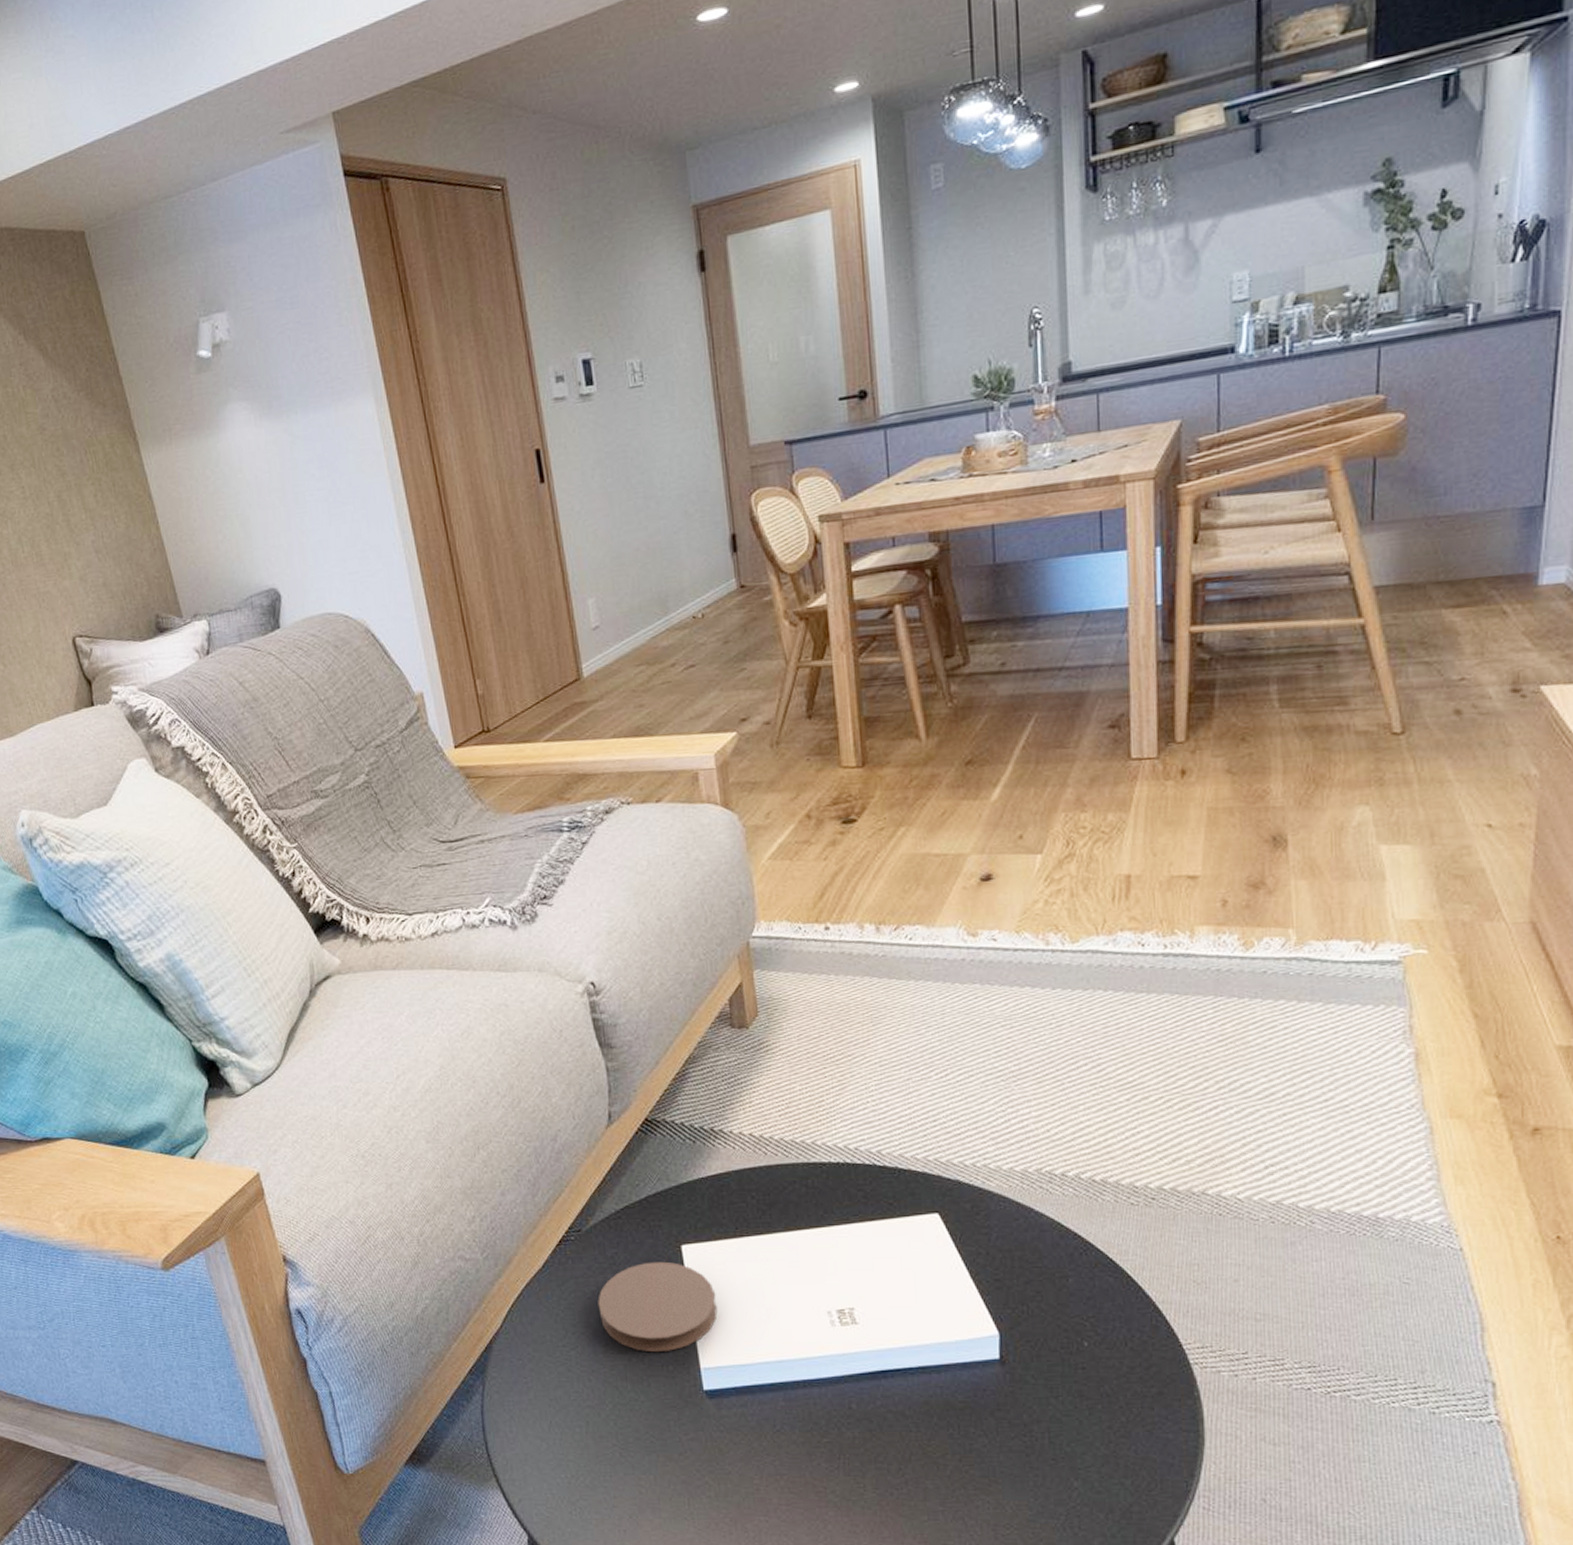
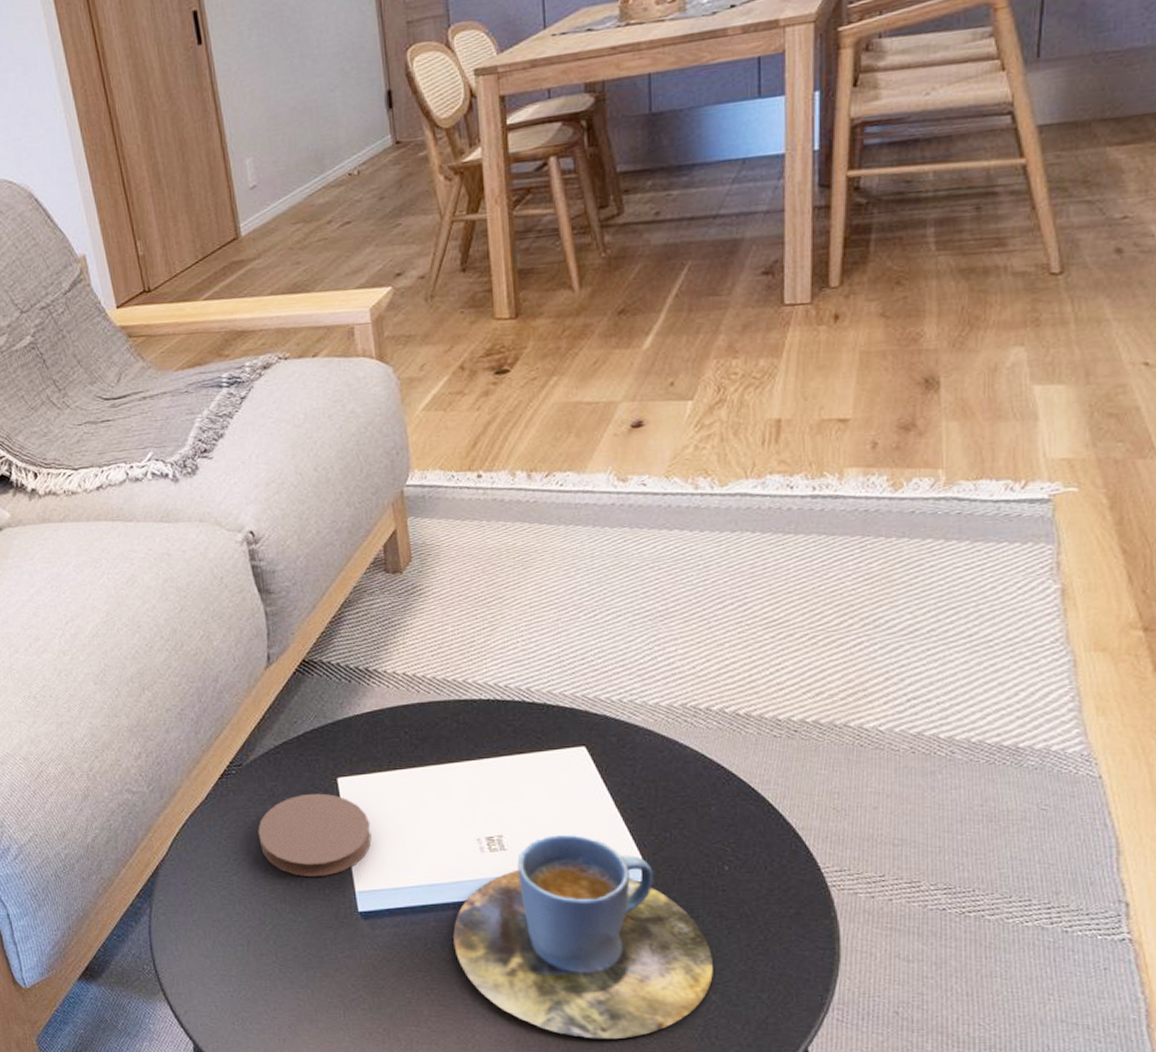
cup: none [803,1308,1074,1530] -> present [453,835,713,1040]

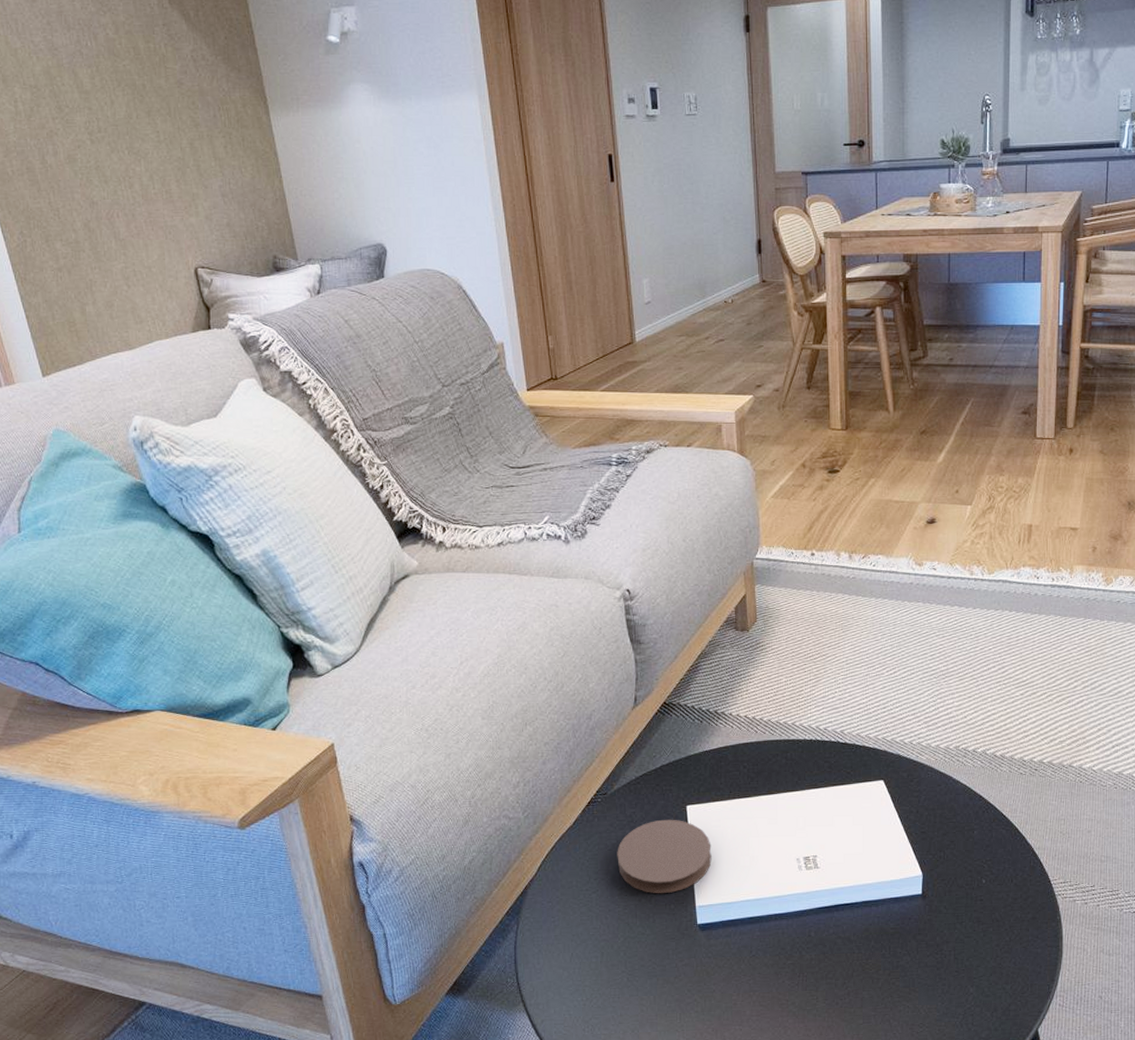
cup: present [453,835,713,1040] -> none [774,855,971,1030]

